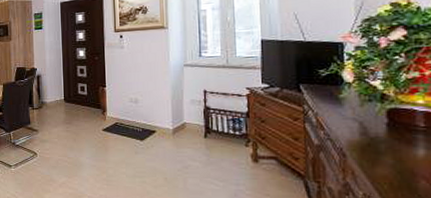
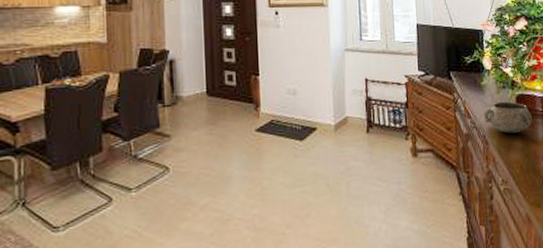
decorative bowl: none [341,115,409,148] -> present [483,101,532,134]

